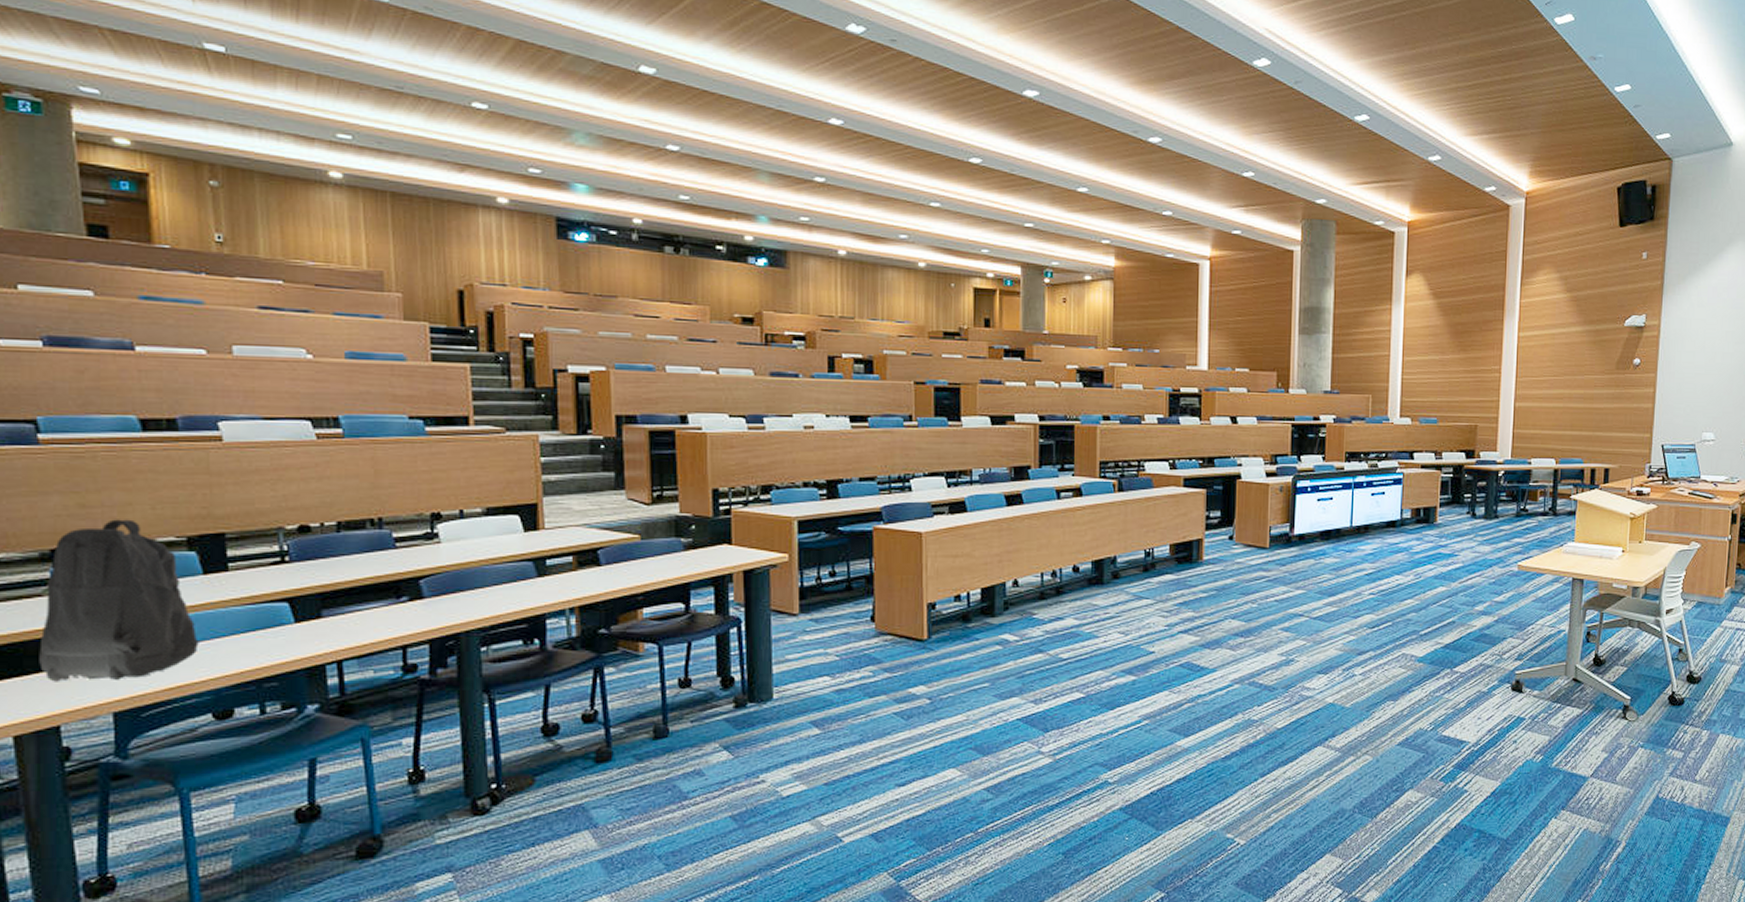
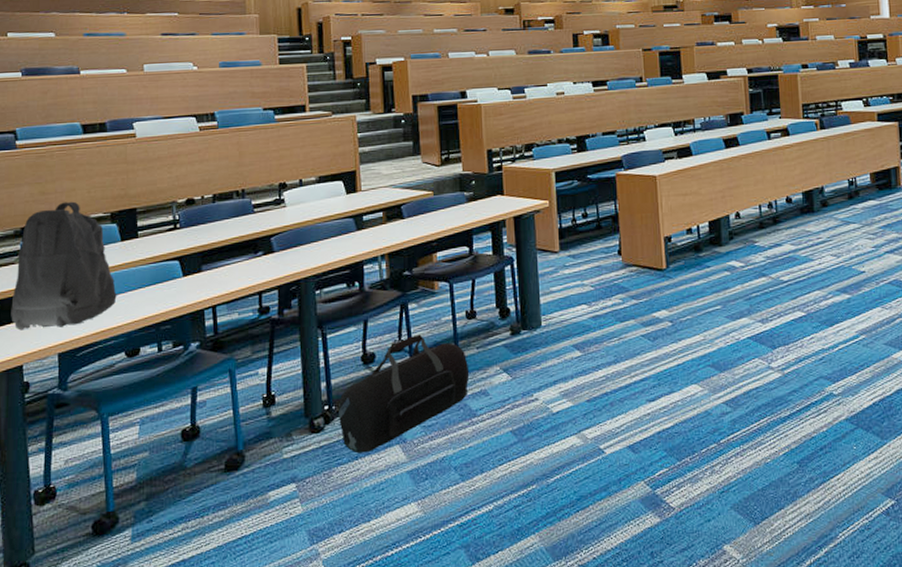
duffel bag: none [510,704,681,840] -> present [339,334,470,454]

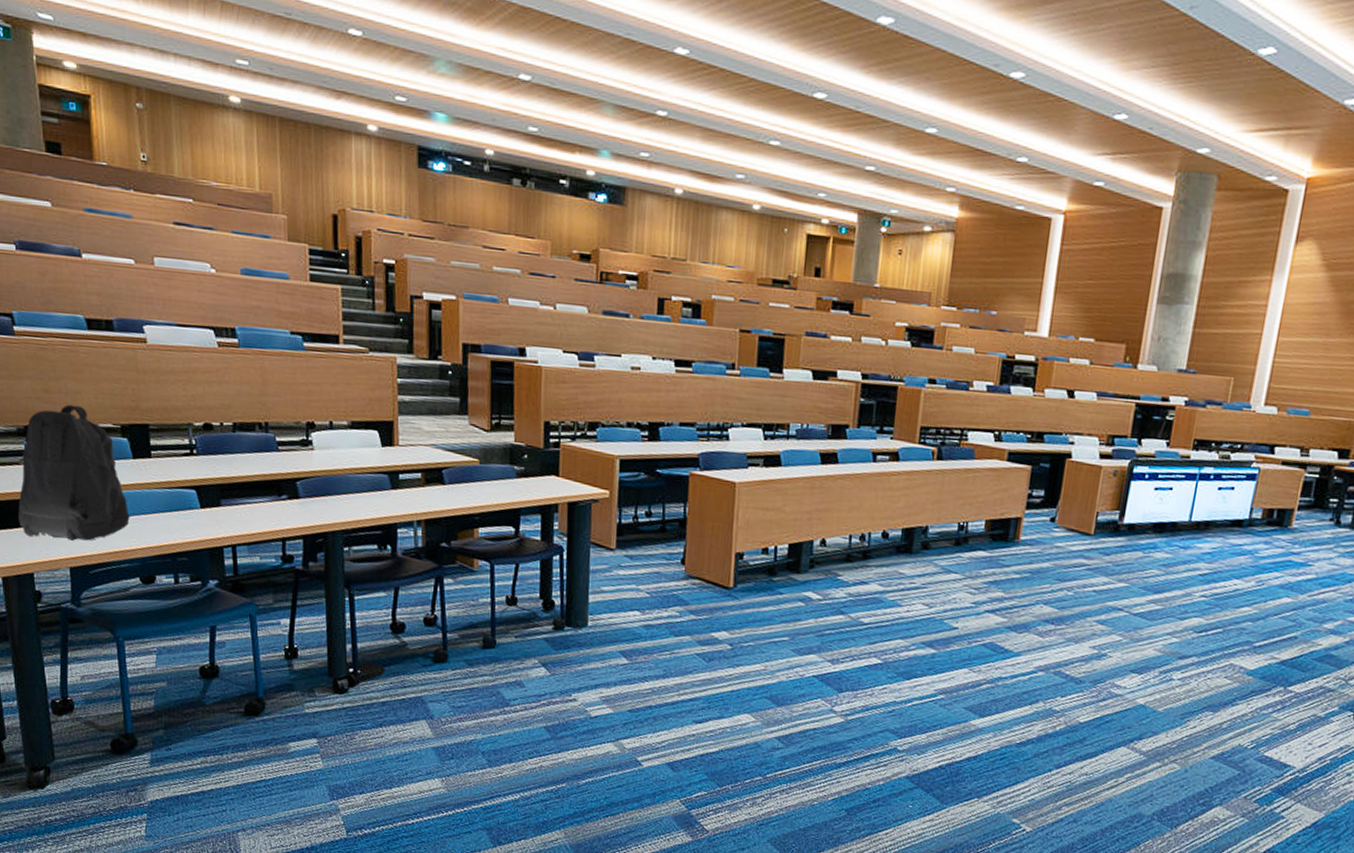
duffel bag: present [339,334,470,454] -> none [364,612,506,722]

